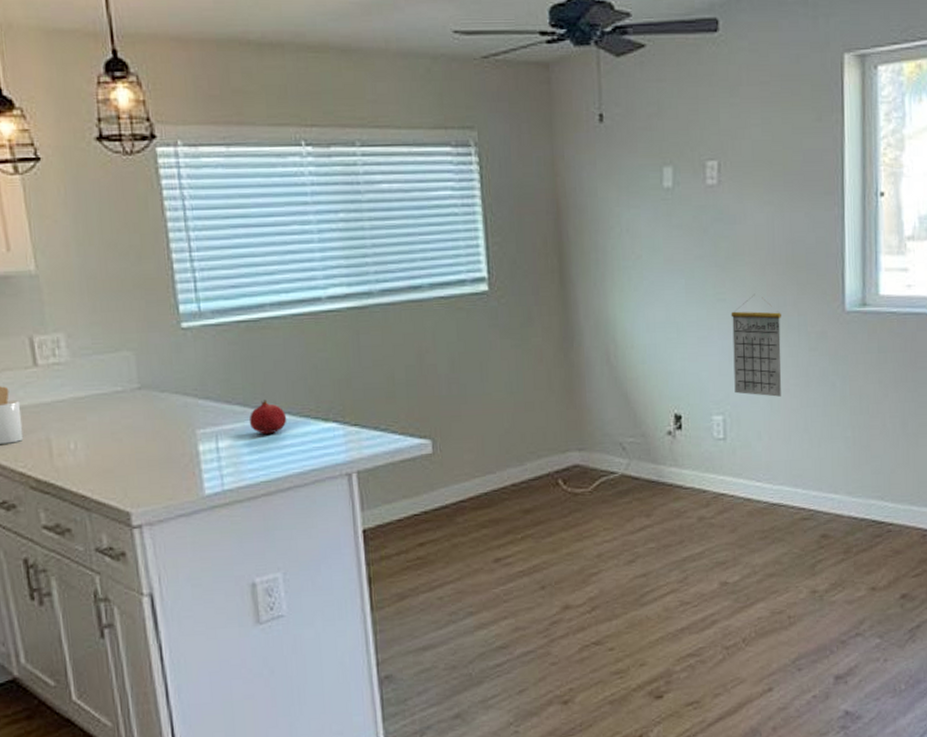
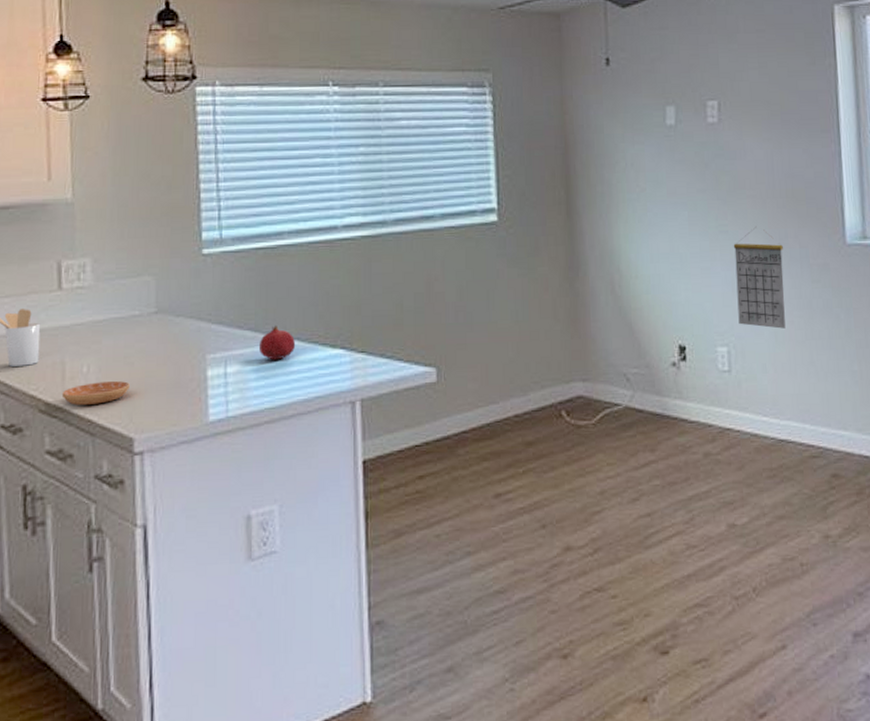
saucer: none [51,457,121,482] -> present [61,381,130,405]

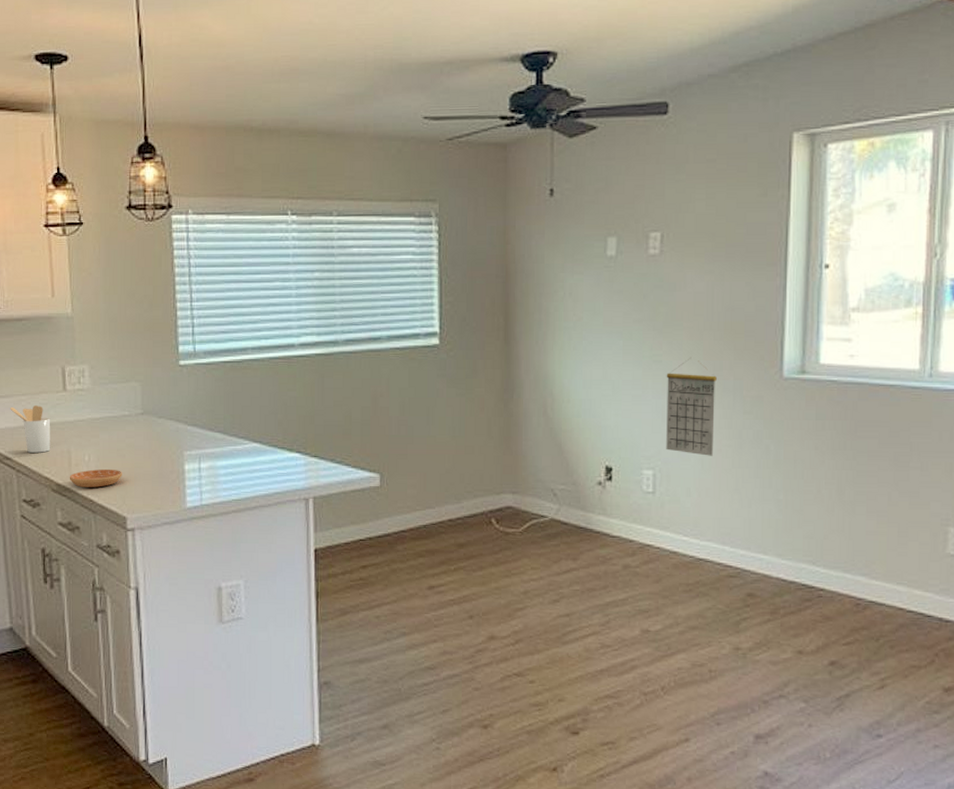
fruit: present [258,325,296,360] -> none [227,429,258,459]

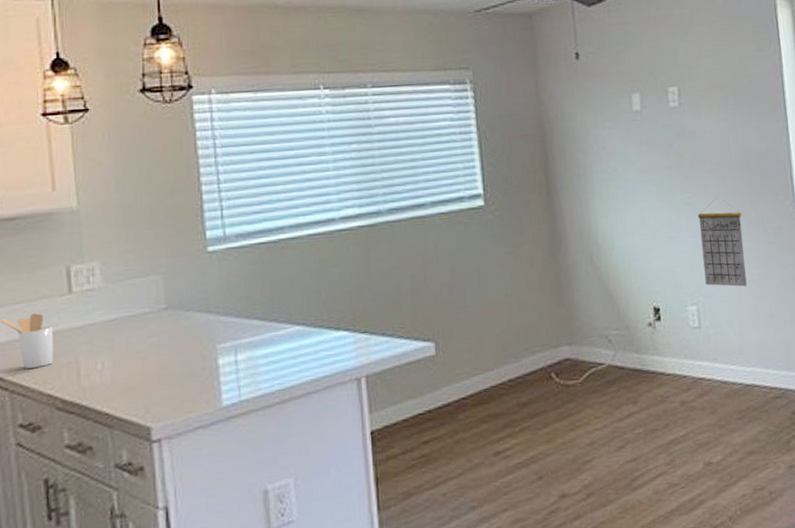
saucer: present [69,469,122,488] -> none [78,374,144,401]

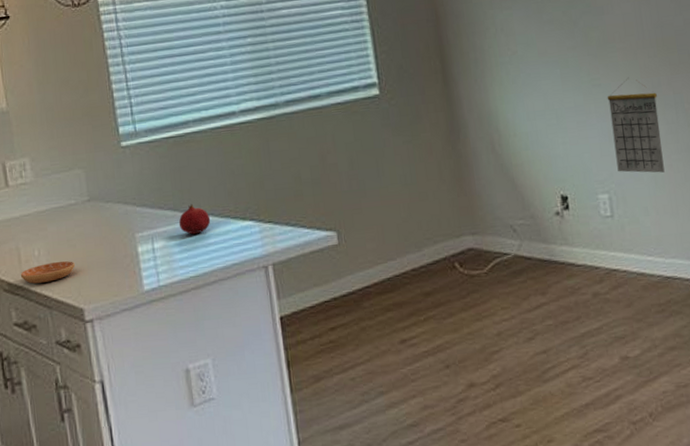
saucer: none [78,374,144,401] -> present [20,261,75,284]
fruit: none [266,313,302,346] -> present [178,204,211,235]

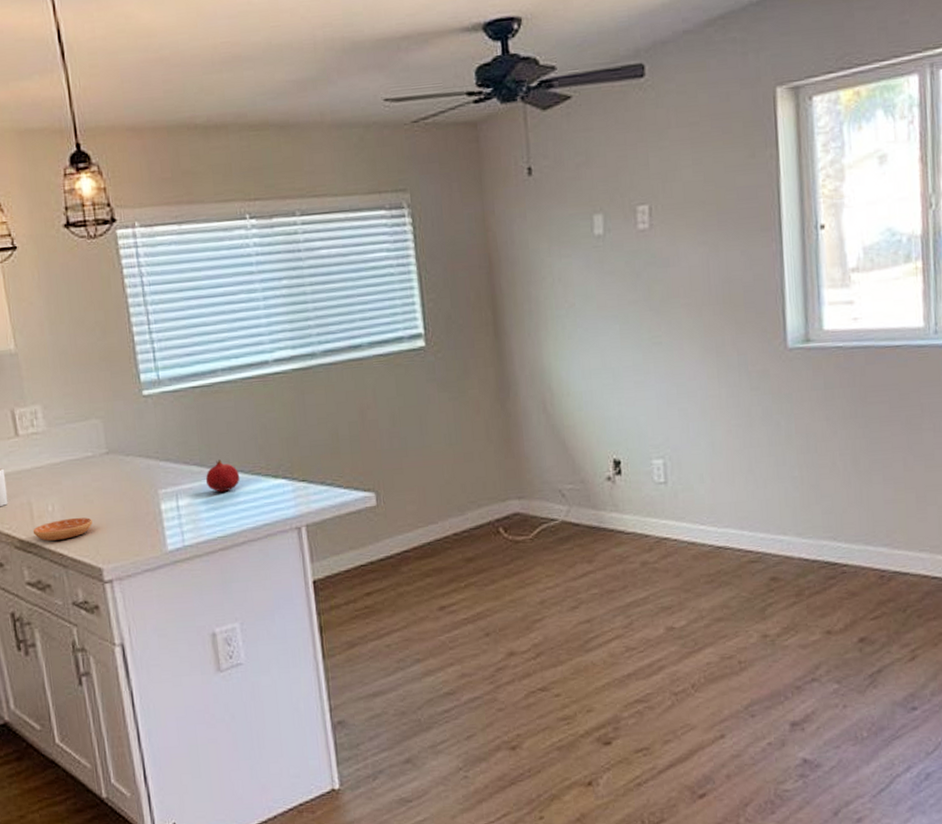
calendar: present [607,77,665,173] -> none [667,335,723,439]

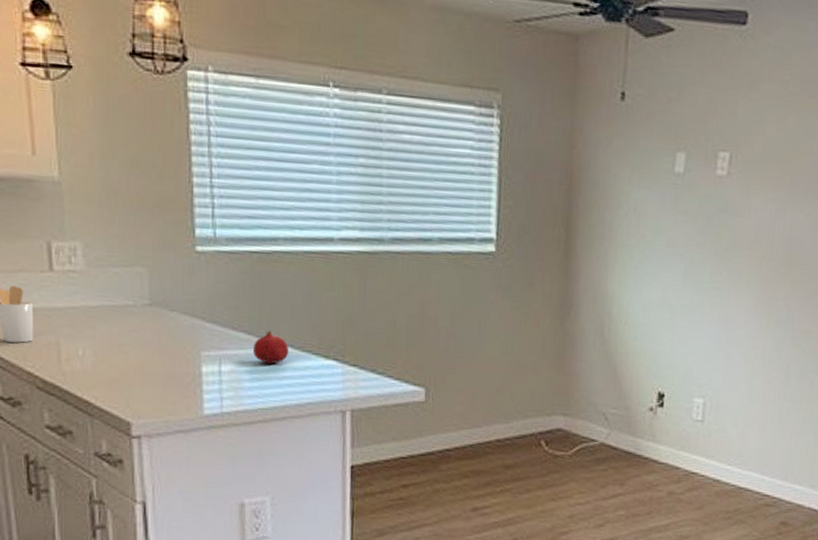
saucer: present [32,517,92,541] -> none [58,366,125,387]

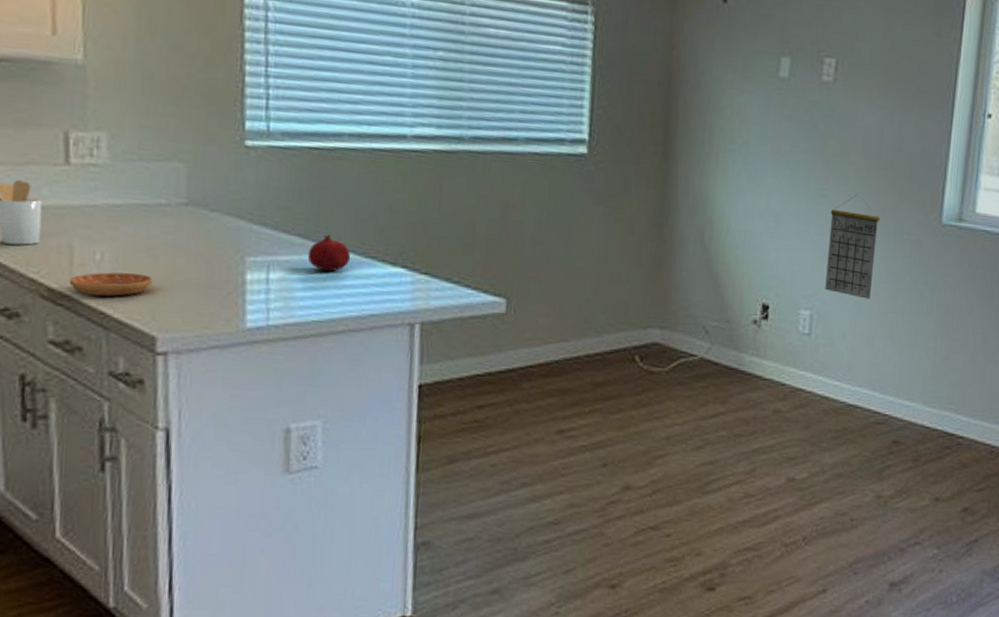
saucer: none [58,366,125,387] -> present [68,272,153,297]
calendar: none [718,286,771,387] -> present [825,194,880,299]

